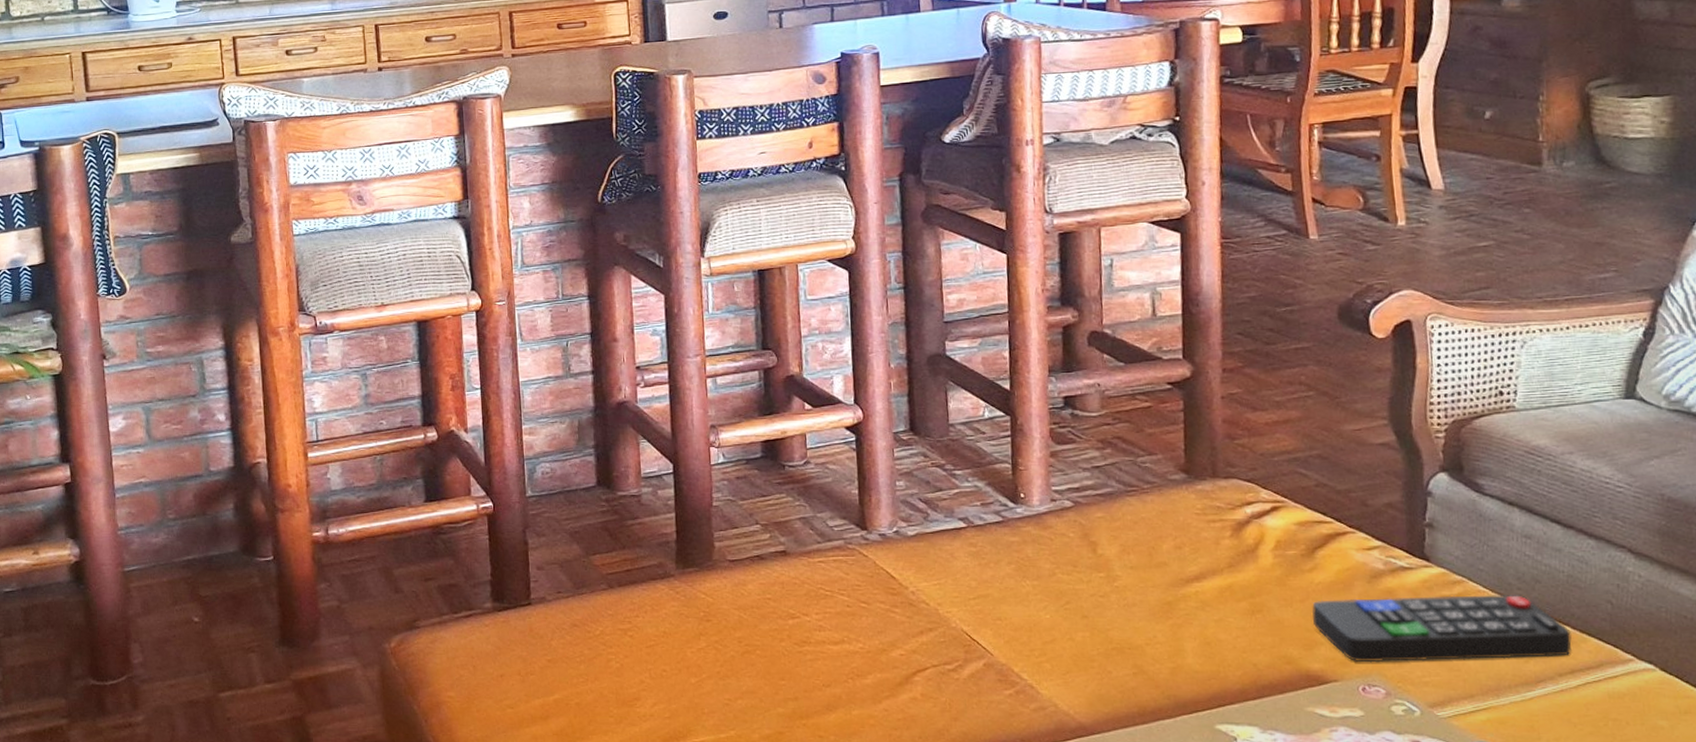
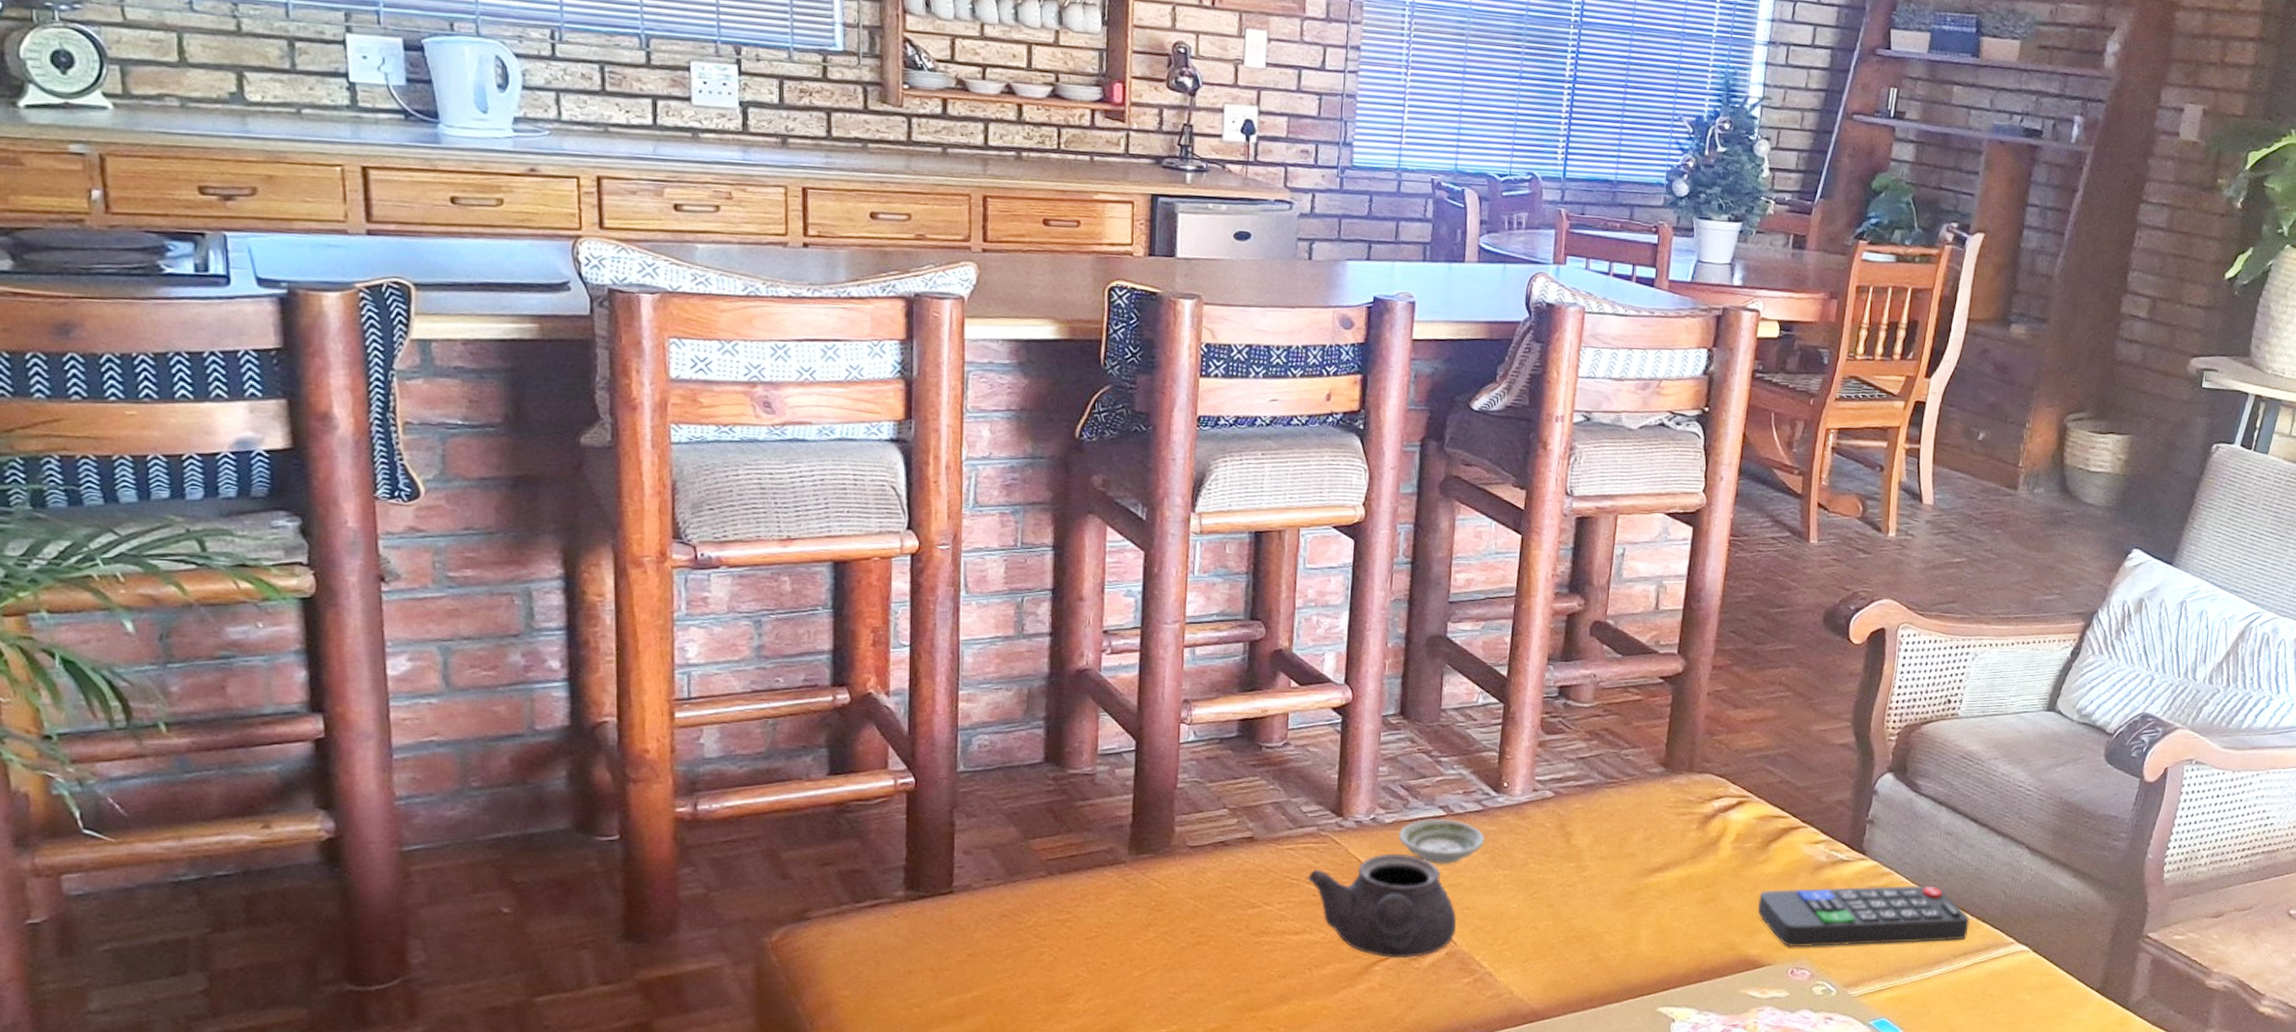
teapot: none [841,565,991,668] -> present [1308,853,1456,958]
saucer: none [922,530,1008,576] -> present [1398,818,1484,865]

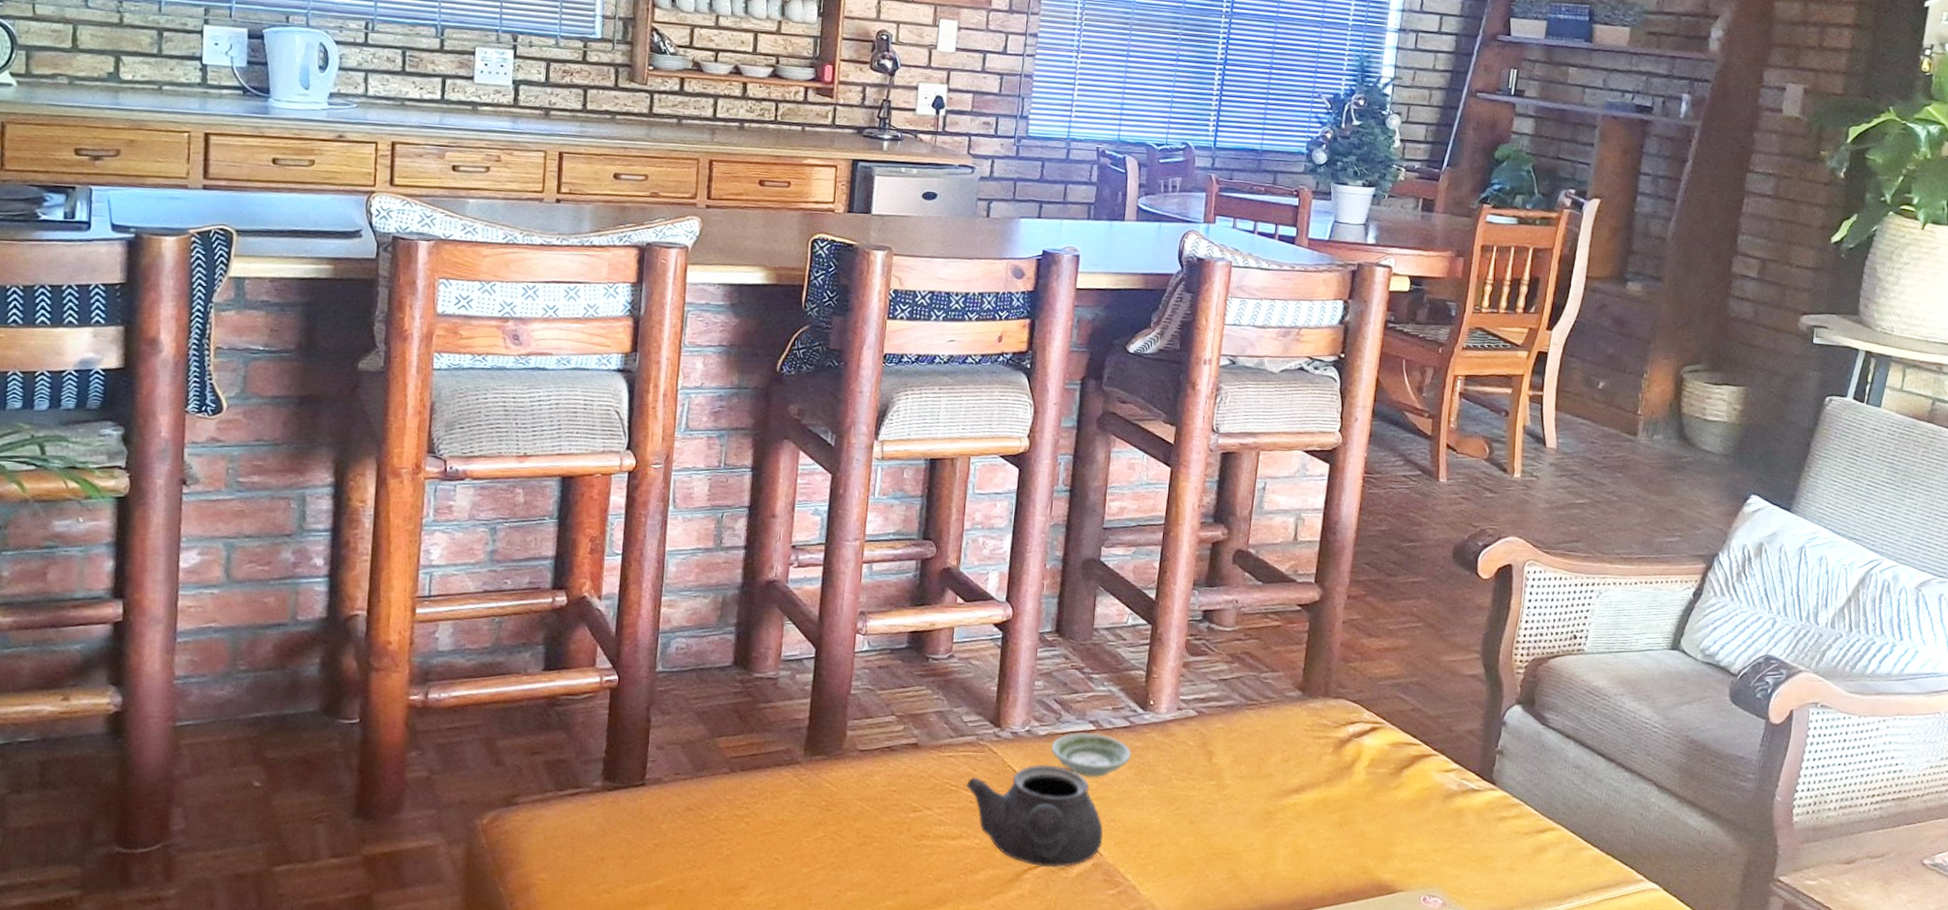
remote control: present [1758,886,1970,948] -> none [1391,816,1599,876]

